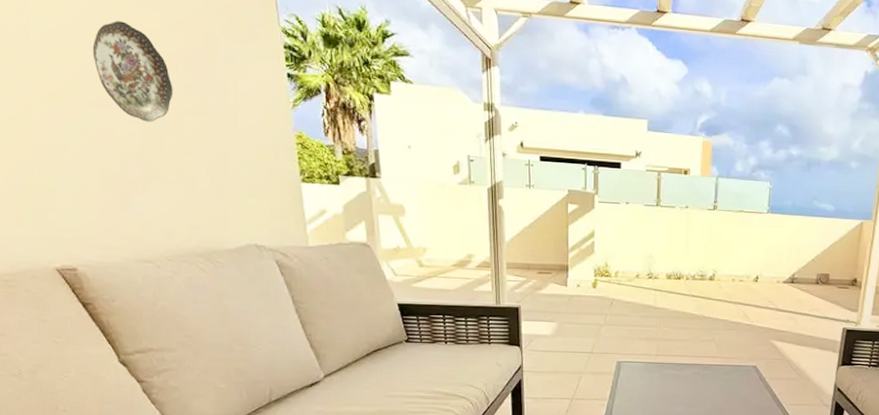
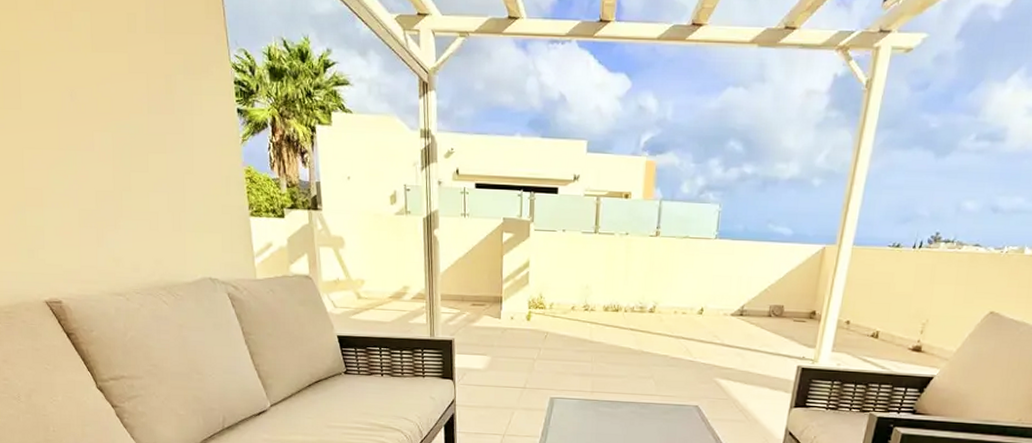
decorative plate: present [92,21,173,122] -> none [71,66,139,162]

